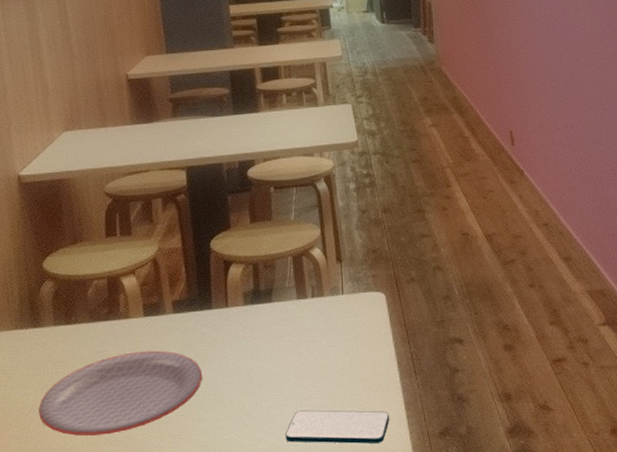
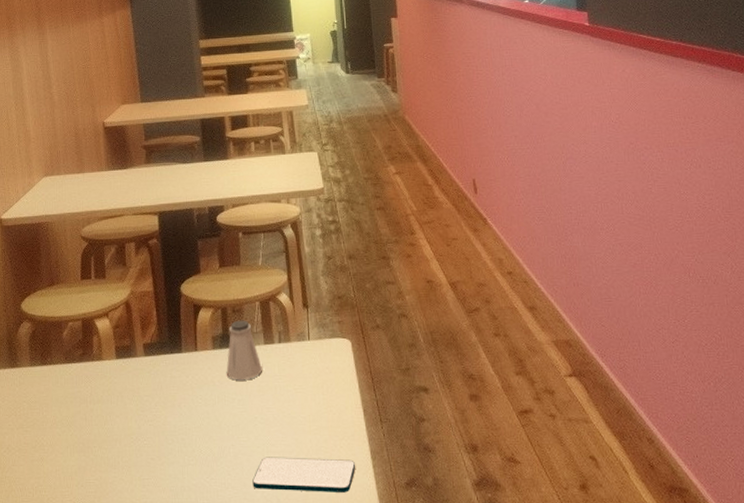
plate: present [39,350,203,436] -> none [14,393,172,477]
saltshaker: none [258,275,296,336] -> present [226,320,263,381]

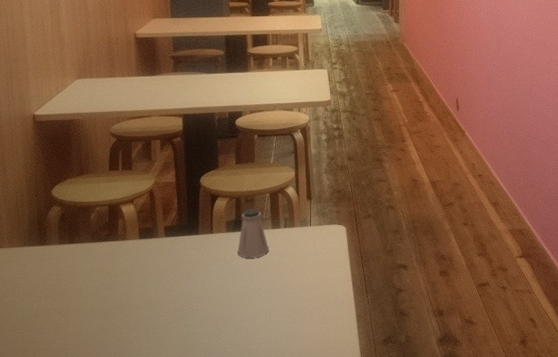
smartphone: present [252,457,356,493] -> none [255,320,344,348]

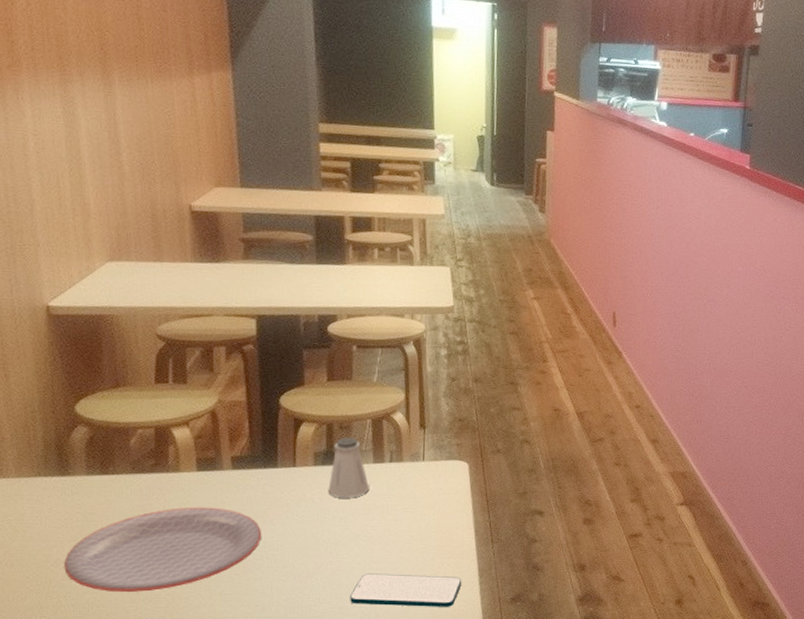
plate: none [42,268,188,337] -> present [64,507,262,592]
smartphone: none [255,320,344,348] -> present [350,573,462,607]

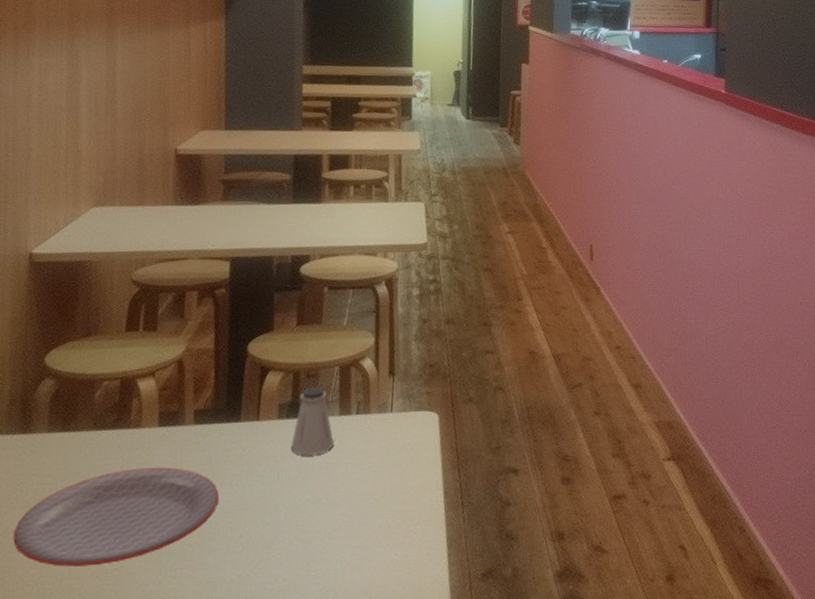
smartphone: present [350,573,462,607] -> none [307,544,429,585]

